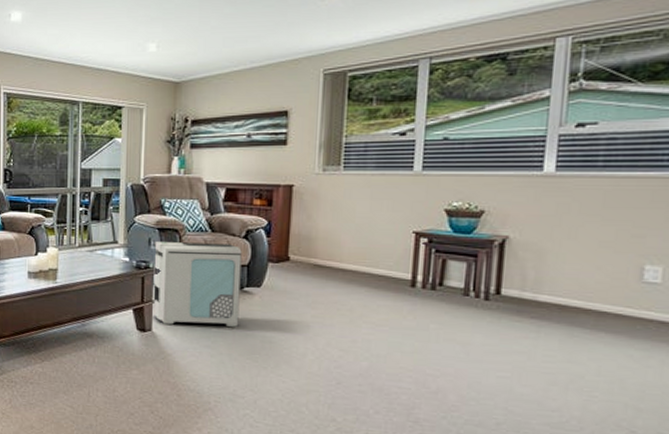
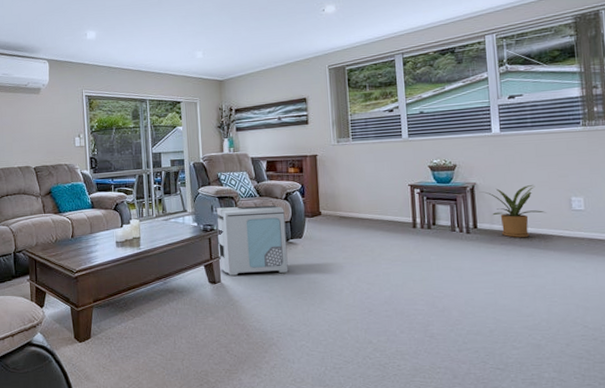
house plant: none [511,244,604,313] -> present [479,184,547,238]

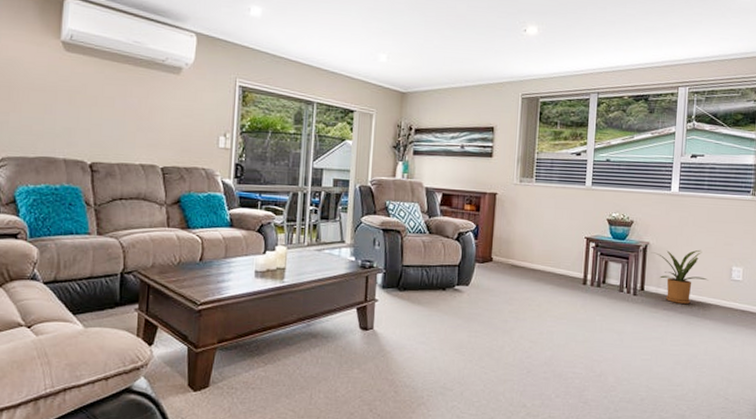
air purifier: present [216,205,289,276] -> none [375,242,454,323]

